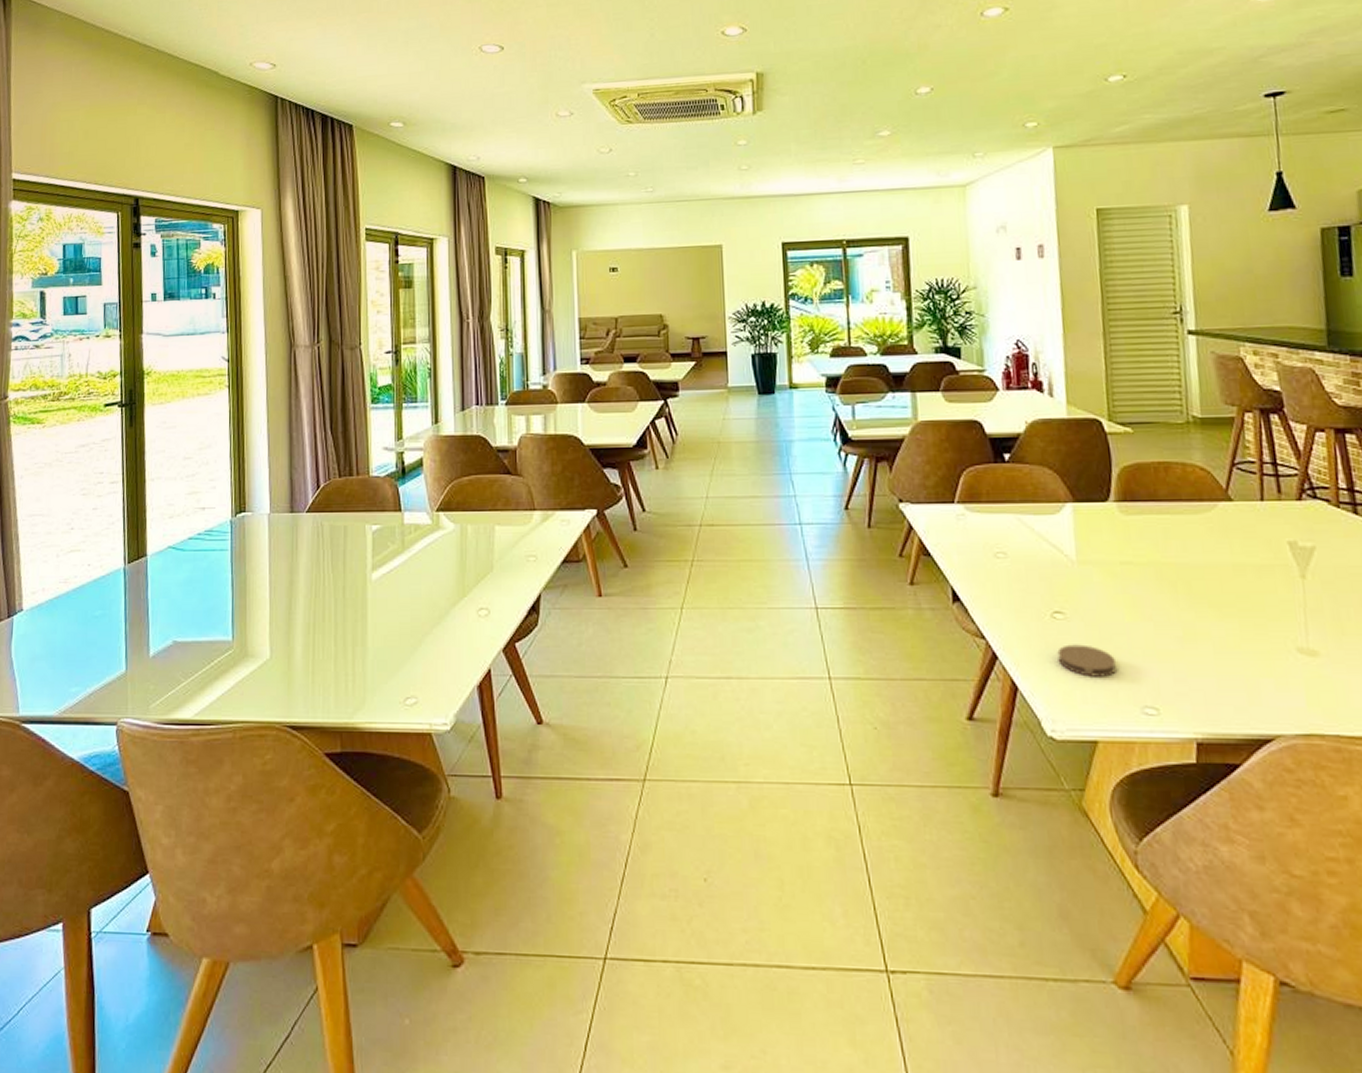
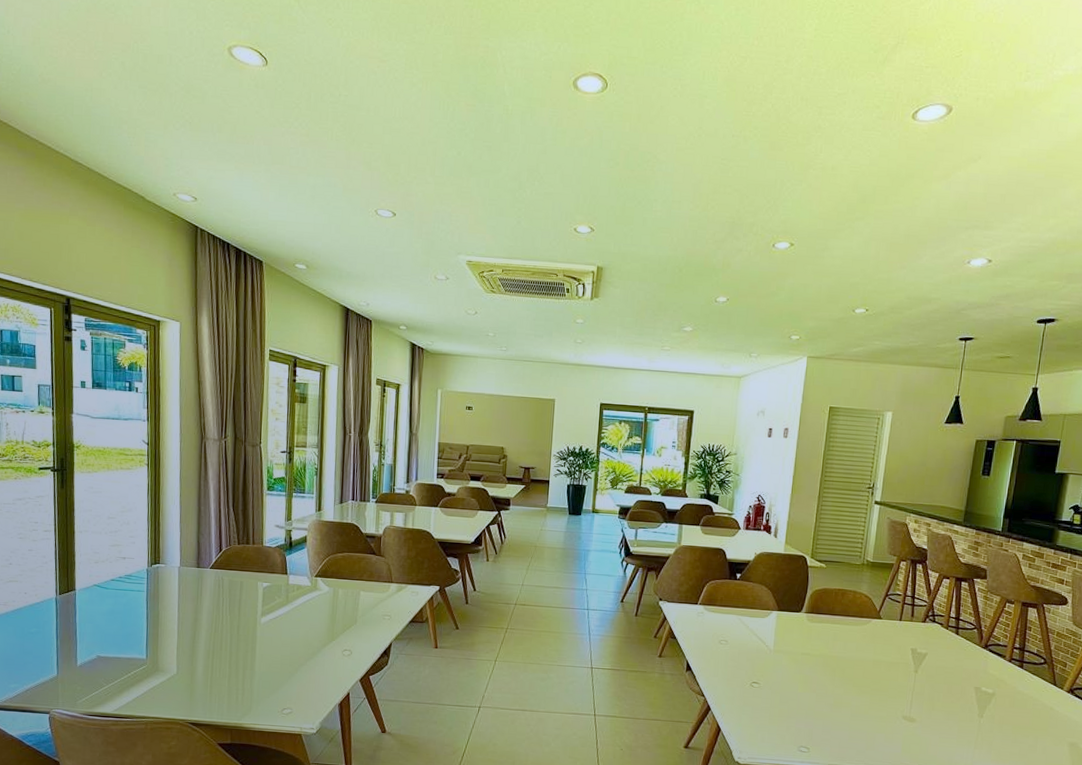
coaster: present [1057,644,1117,677] -> none [750,704,788,726]

